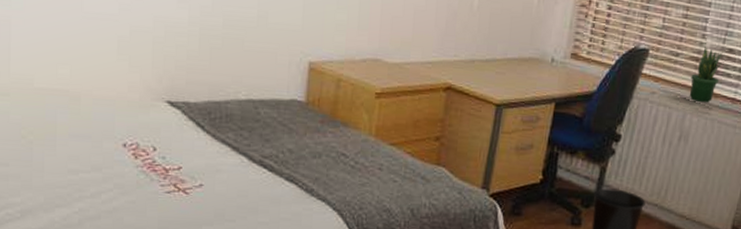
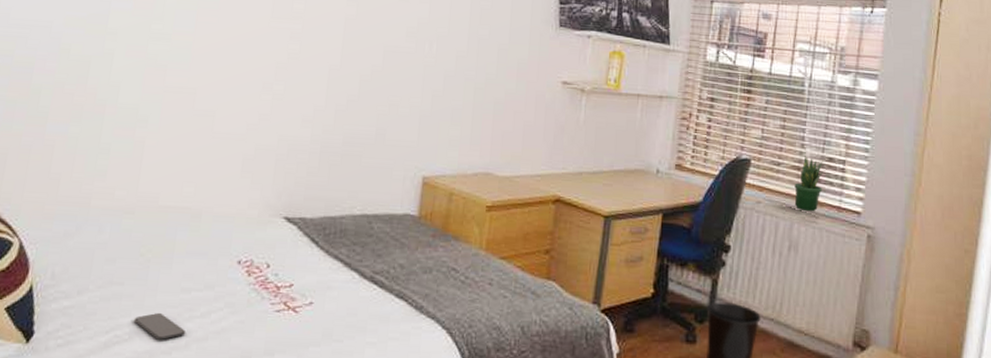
smartphone: none [23,193,78,218] -> present [133,313,187,340]

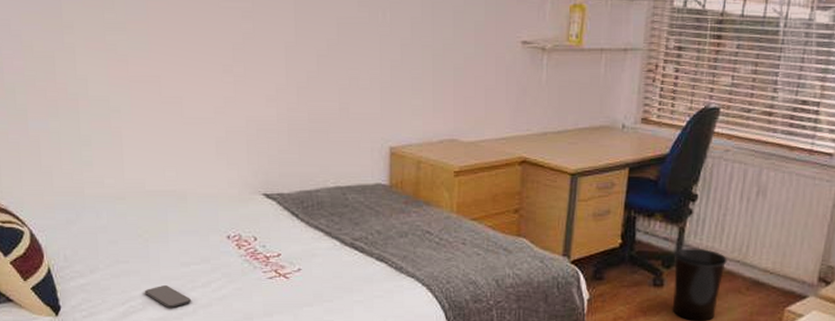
planter: present [794,156,823,212] -> none [764,100,796,157]

